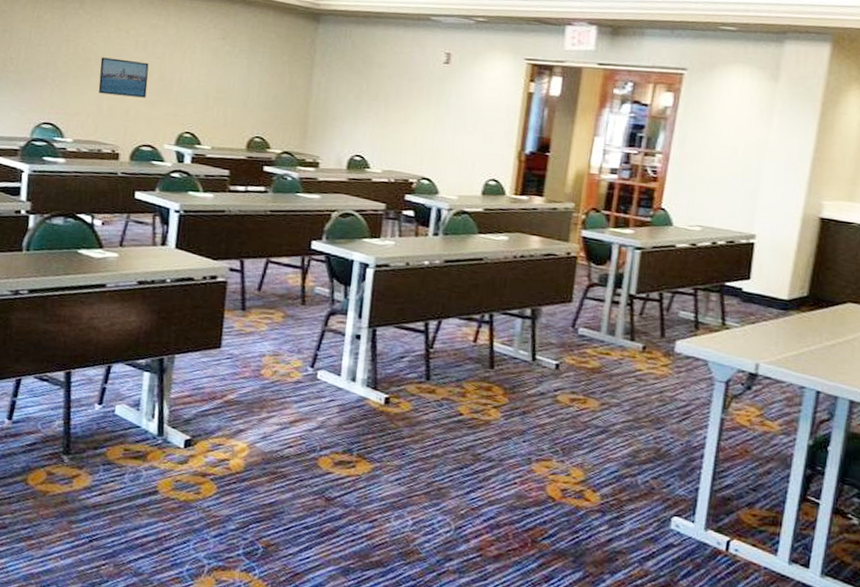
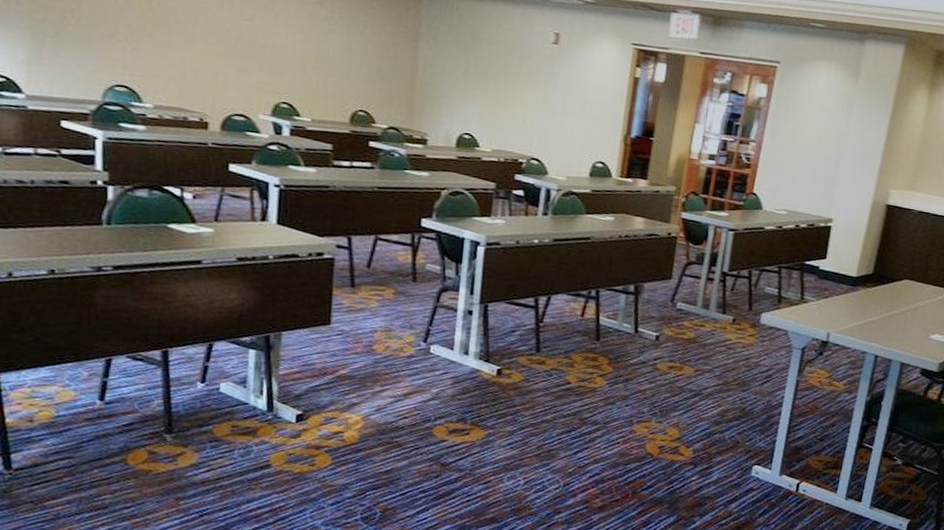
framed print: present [98,57,149,98] -> none [179,15,237,63]

